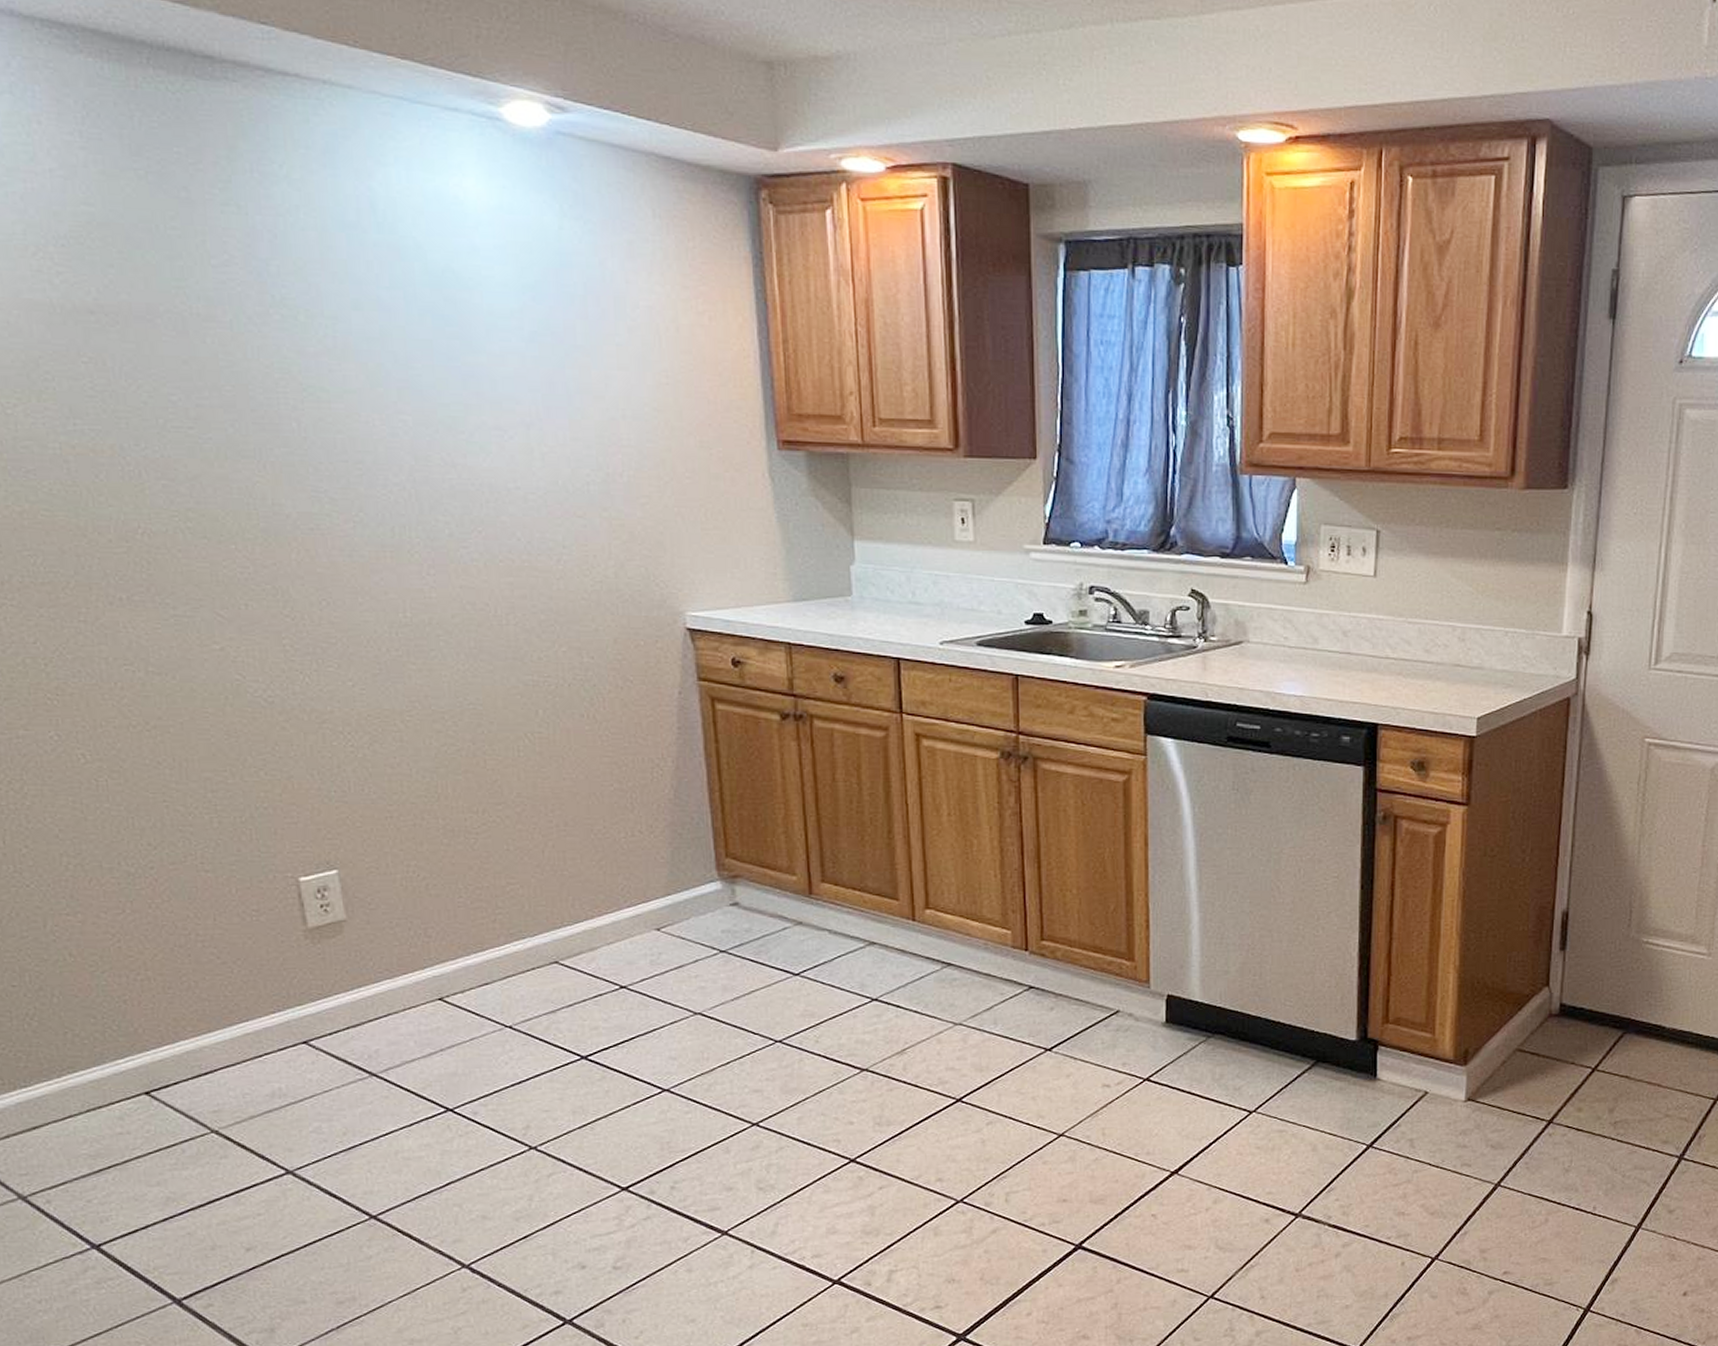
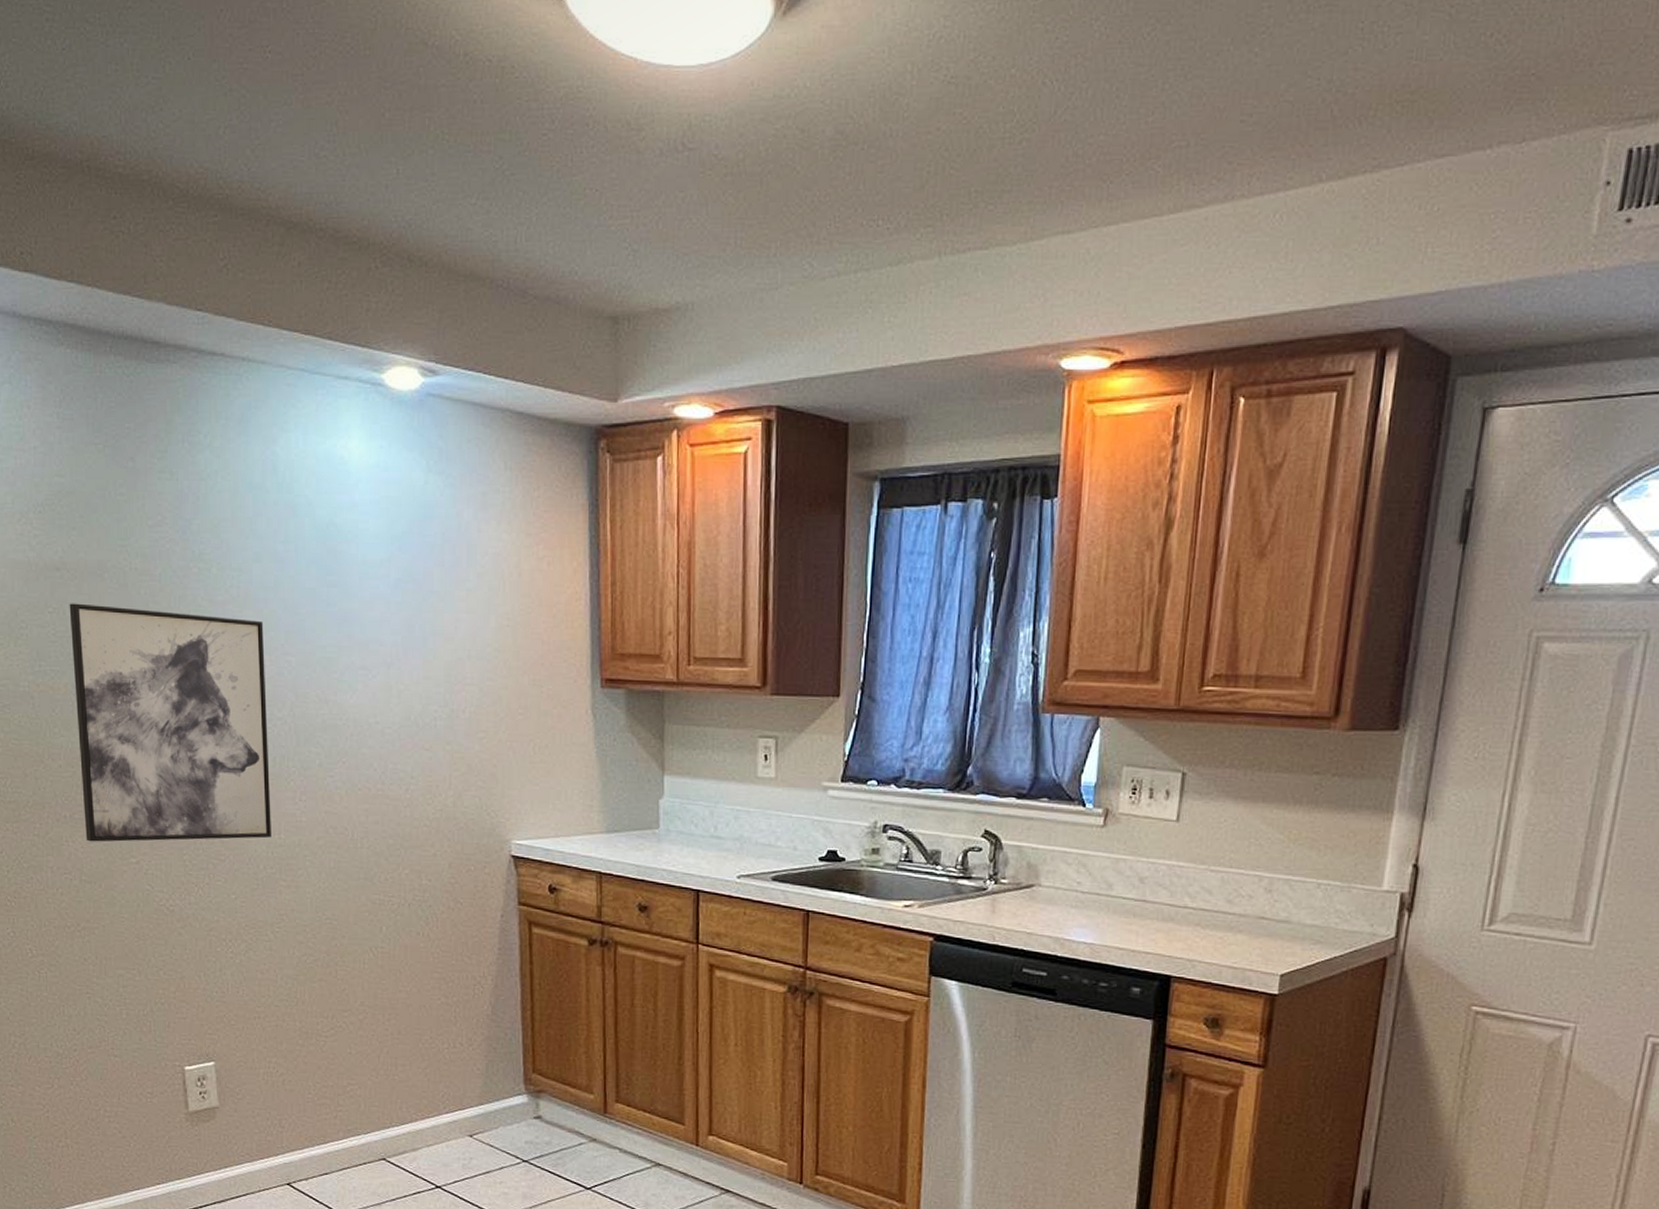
wall art: none [110,352,394,627] -> present [69,603,271,842]

